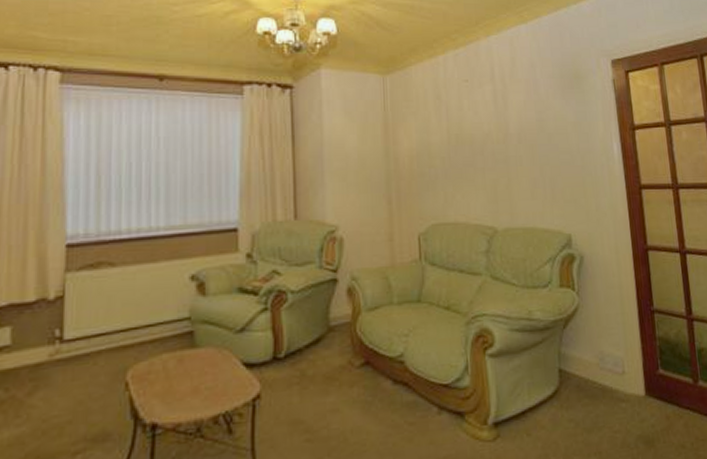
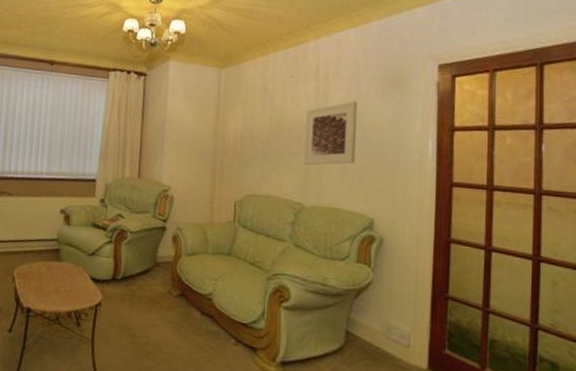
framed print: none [486,104,544,181] -> present [303,101,358,165]

